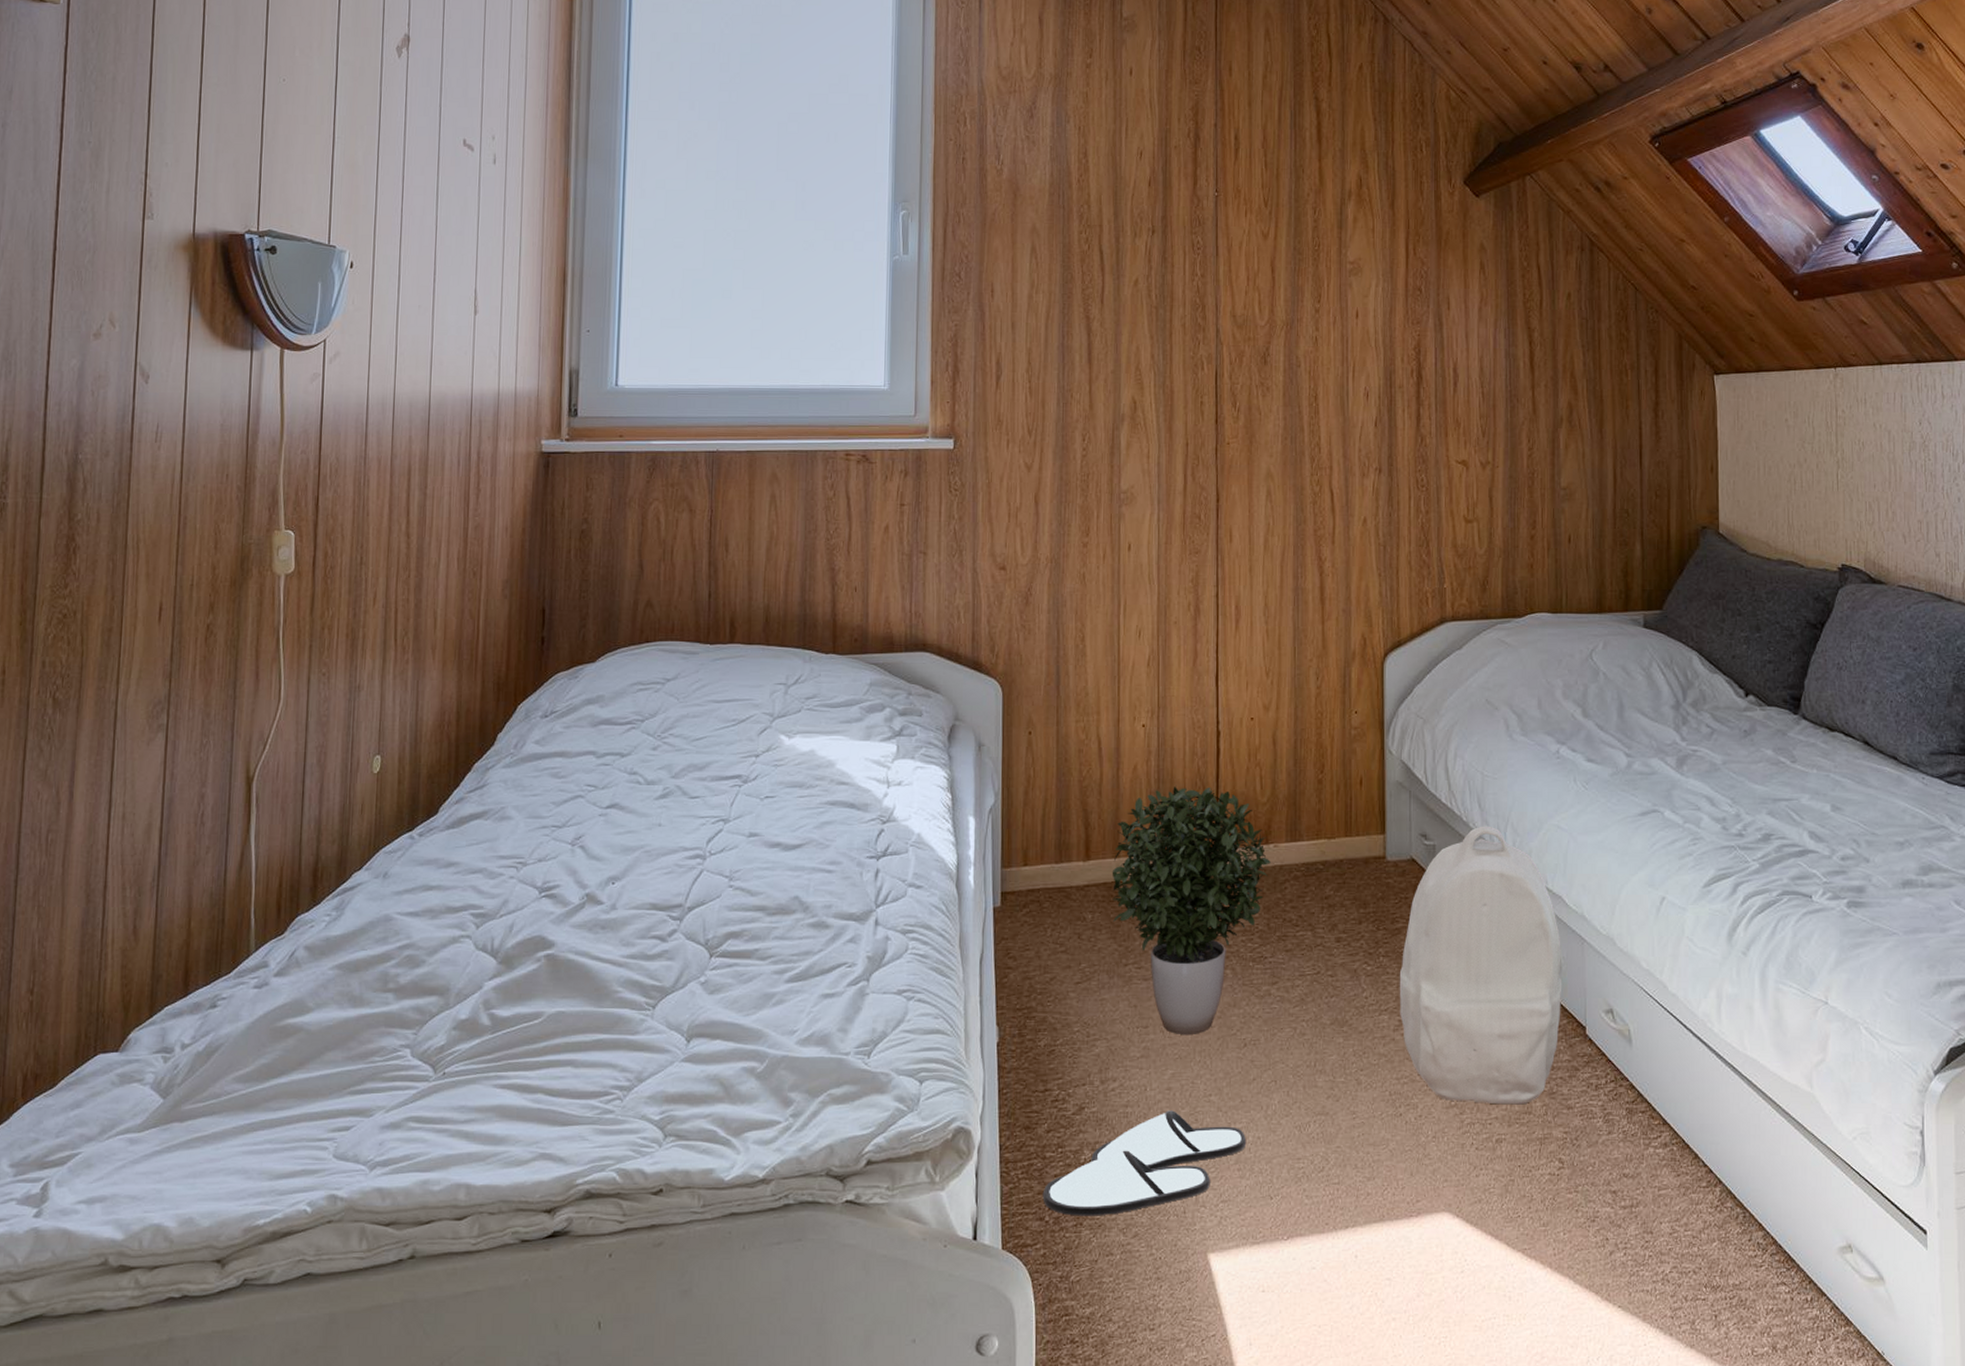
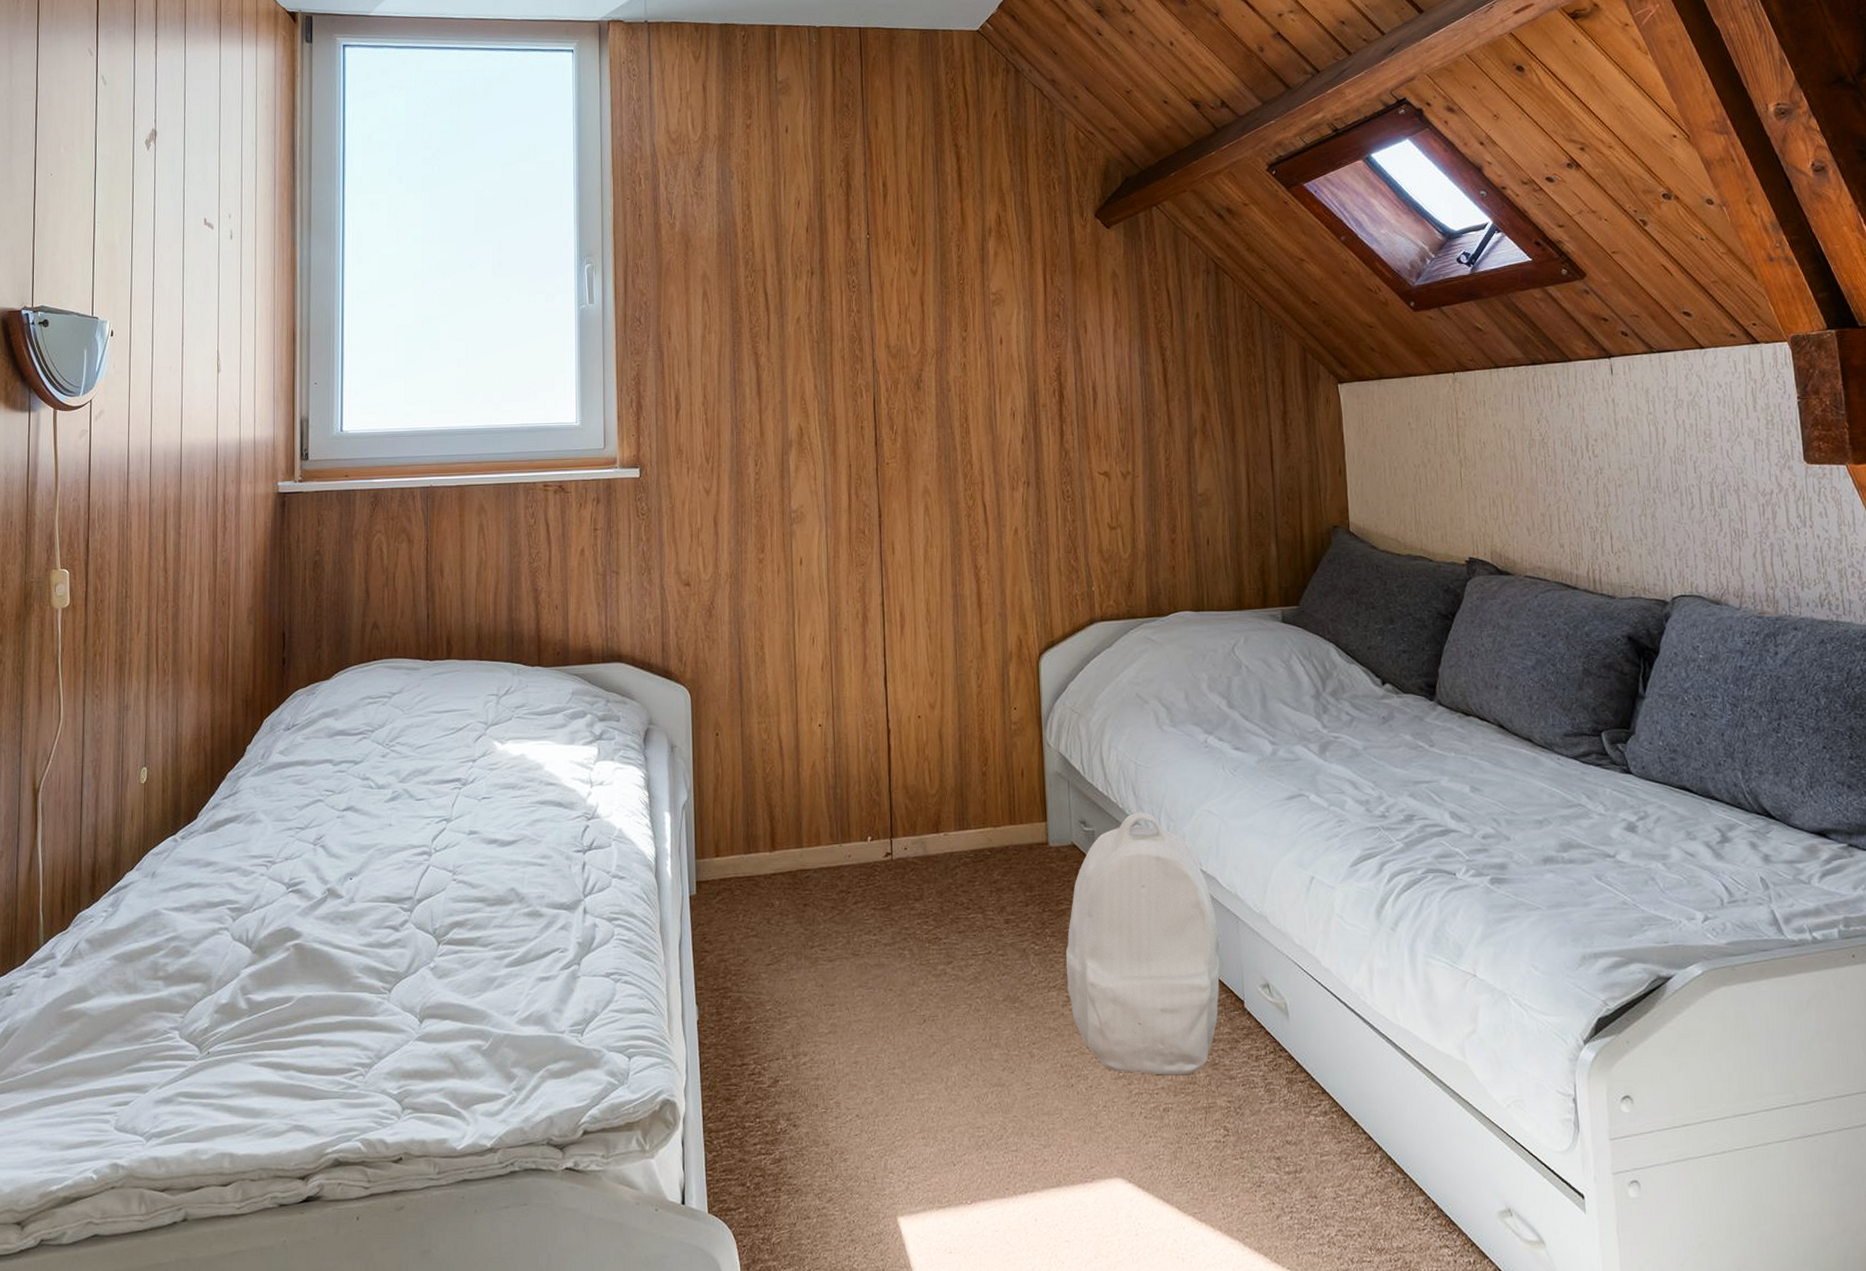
slippers: present [1042,1110,1247,1216] -> none [743,1083,930,1182]
potted plant: present [1112,785,1271,1034] -> none [796,780,942,1011]

